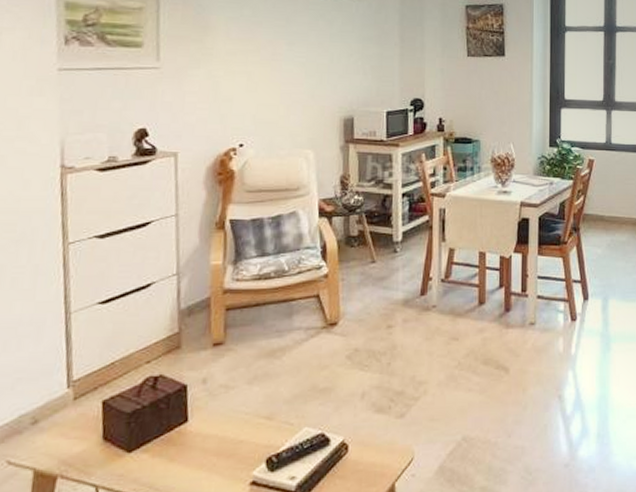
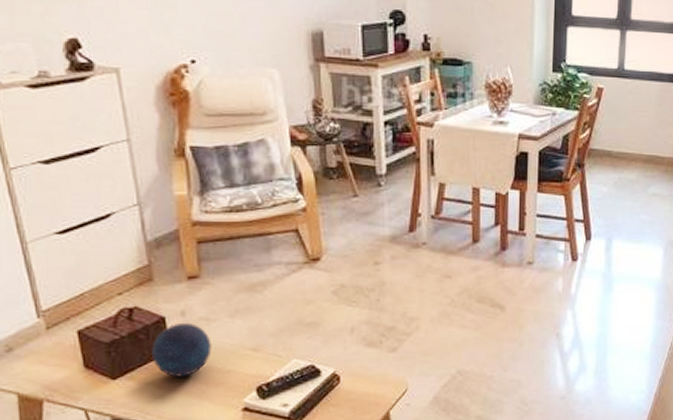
decorative orb: none [169,391,228,449] -> present [152,323,212,377]

